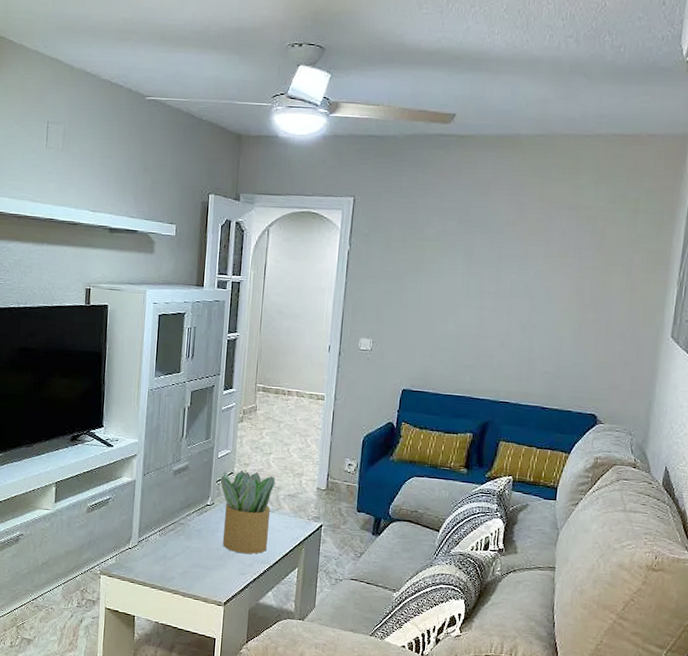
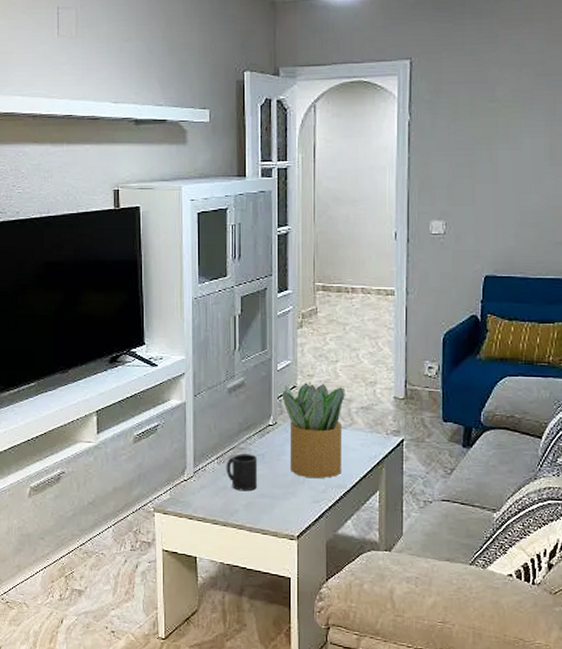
mug: none [166,528,194,561] -> present [226,454,258,491]

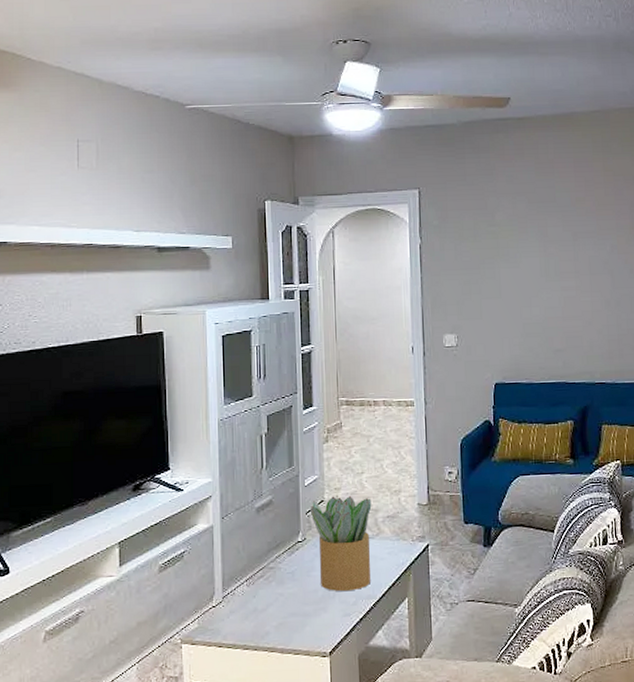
mug: present [226,454,258,491] -> none [255,573,289,612]

